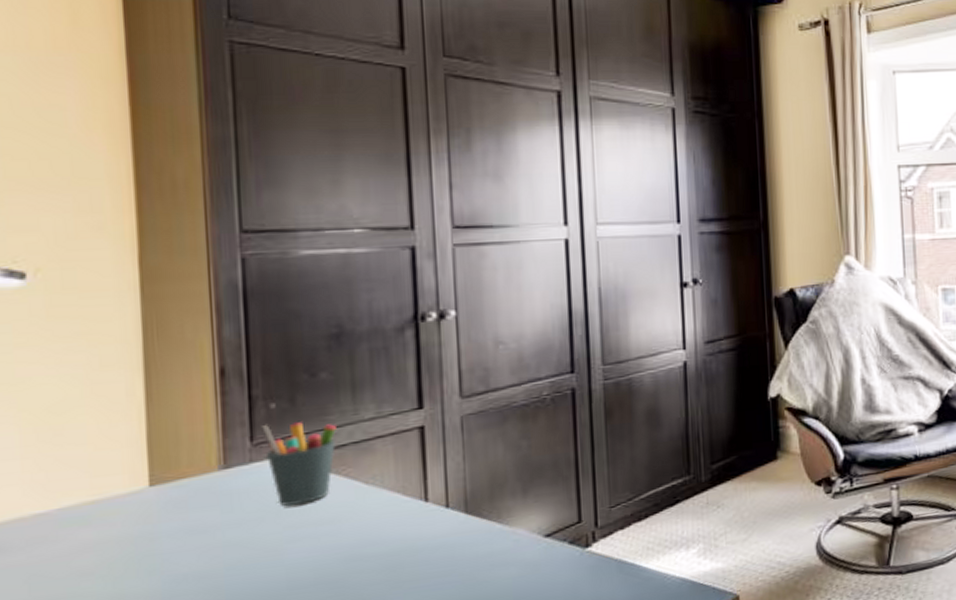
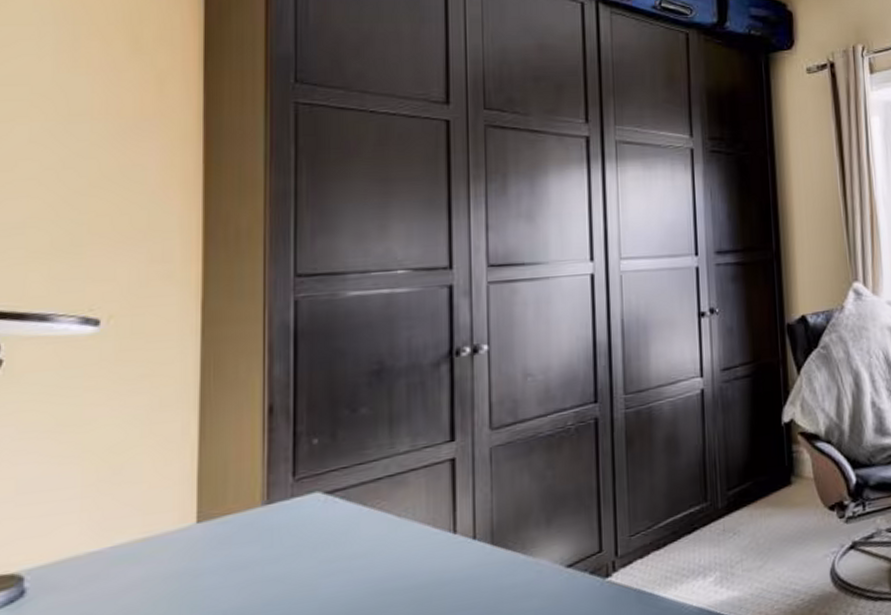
pen holder: present [261,422,336,506] -> none [304,456,373,540]

